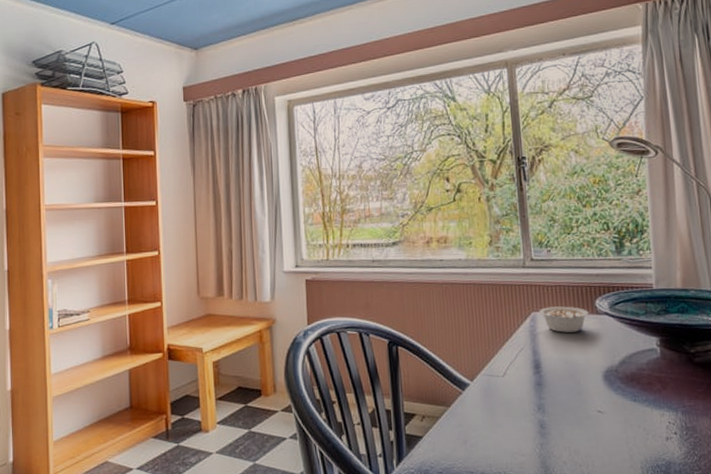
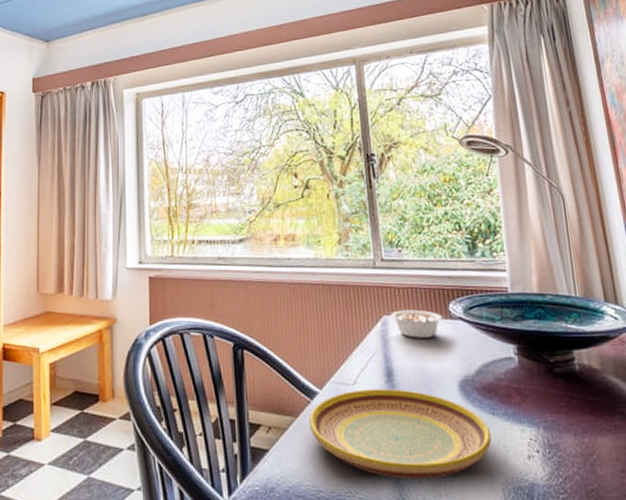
plate: none [461,379,633,460] -> present [309,389,492,479]

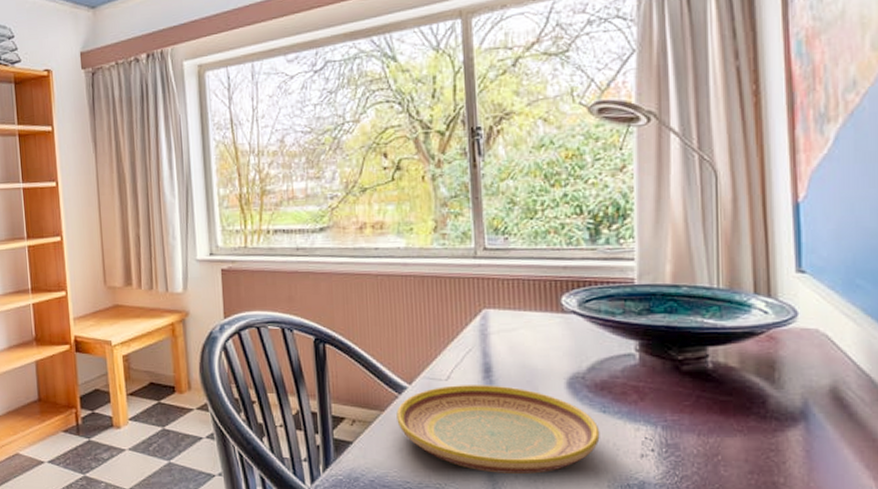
legume: present [390,310,443,338] -> none [491,303,553,333]

